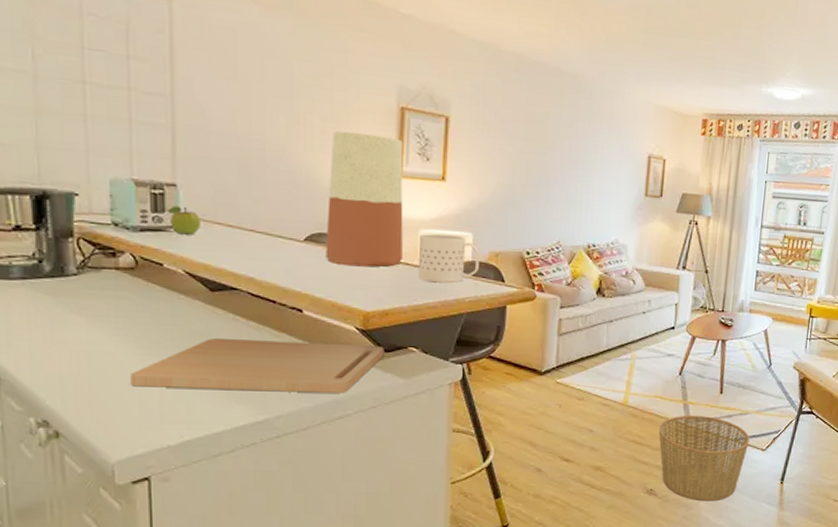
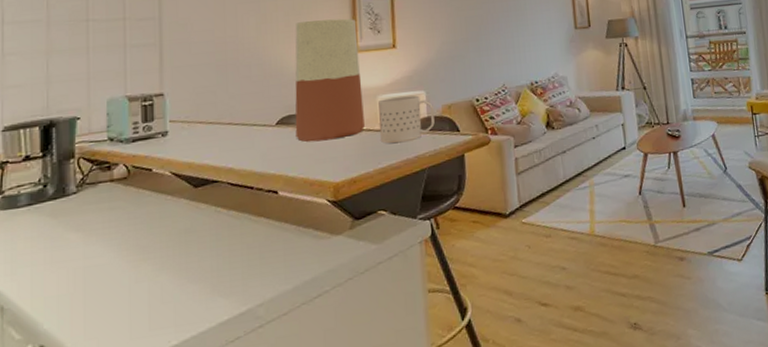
cutting board: present [130,338,384,393] -> none [122,215,356,296]
fruit: present [168,205,200,235] -> none [157,112,185,139]
basket: present [658,415,750,502] -> none [629,233,724,329]

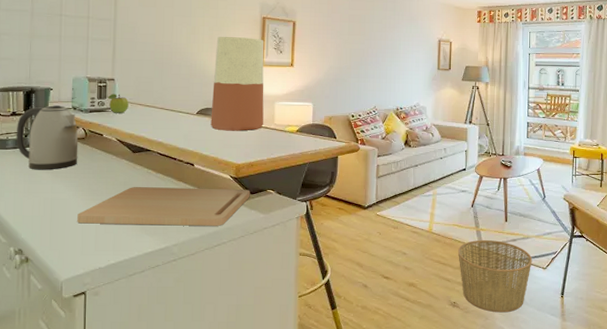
kettle: none [32,138,119,231] -> present [16,105,79,170]
cutting board: none [122,215,356,296] -> present [77,187,250,226]
fruit: none [157,112,185,139] -> present [108,93,129,113]
mug: present [378,95,435,144] -> none [275,104,318,141]
basket: none [629,233,724,329] -> present [457,239,533,313]

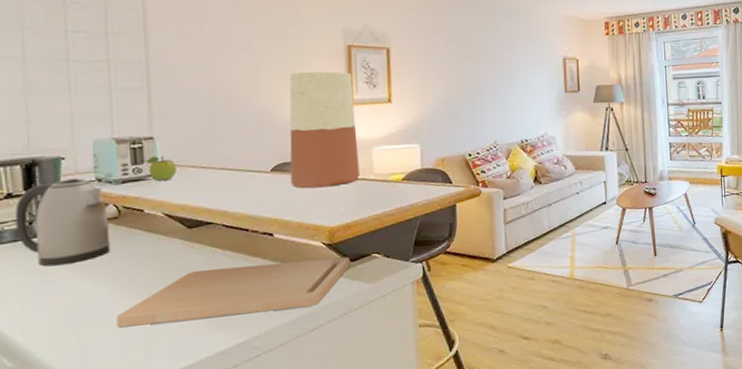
basket: present [457,239,533,313] -> none [604,278,687,359]

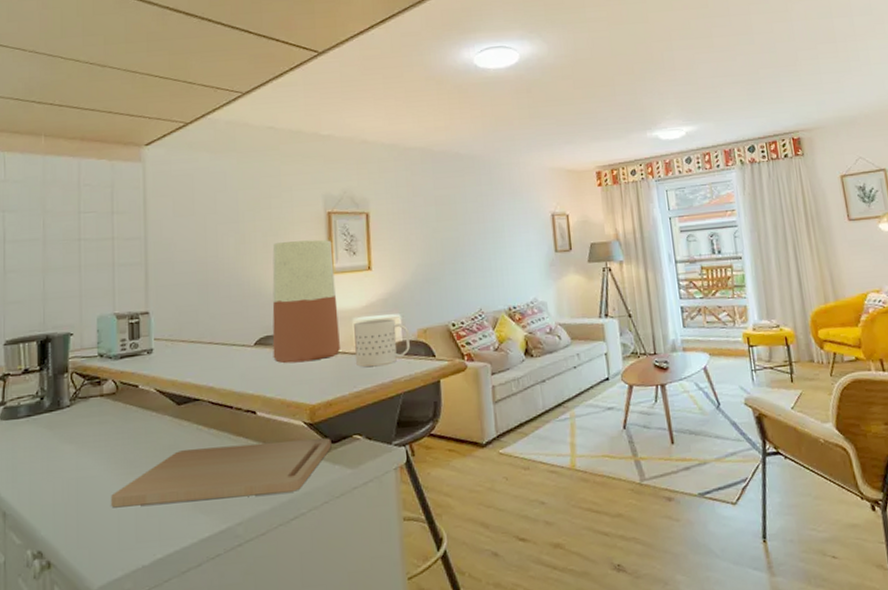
kettle: present [15,178,111,267] -> none [30,354,109,442]
fruit: present [147,155,177,181] -> none [142,330,168,356]
mug: none [373,148,428,193] -> present [354,318,410,368]

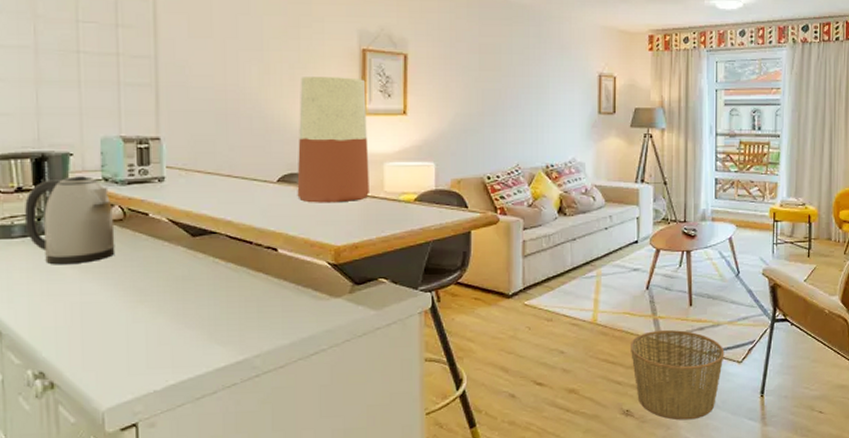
kettle: none [30,354,109,442] -> present [25,176,115,265]
cutting board: present [111,438,332,508] -> none [119,279,356,334]
mug: present [354,318,410,368] -> none [385,165,442,213]
basket: none [613,471,716,574] -> present [629,329,725,420]

